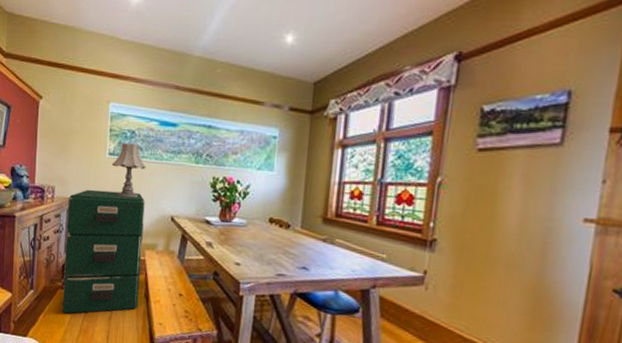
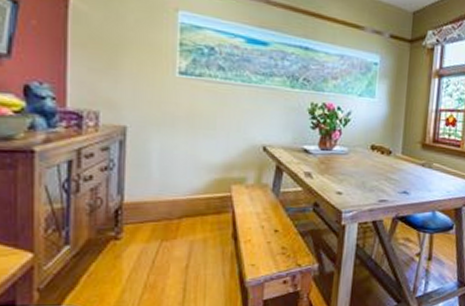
filing cabinet: present [62,189,145,314] -> none [117,115,230,269]
table lamp: present [111,143,146,198] -> none [183,60,230,126]

